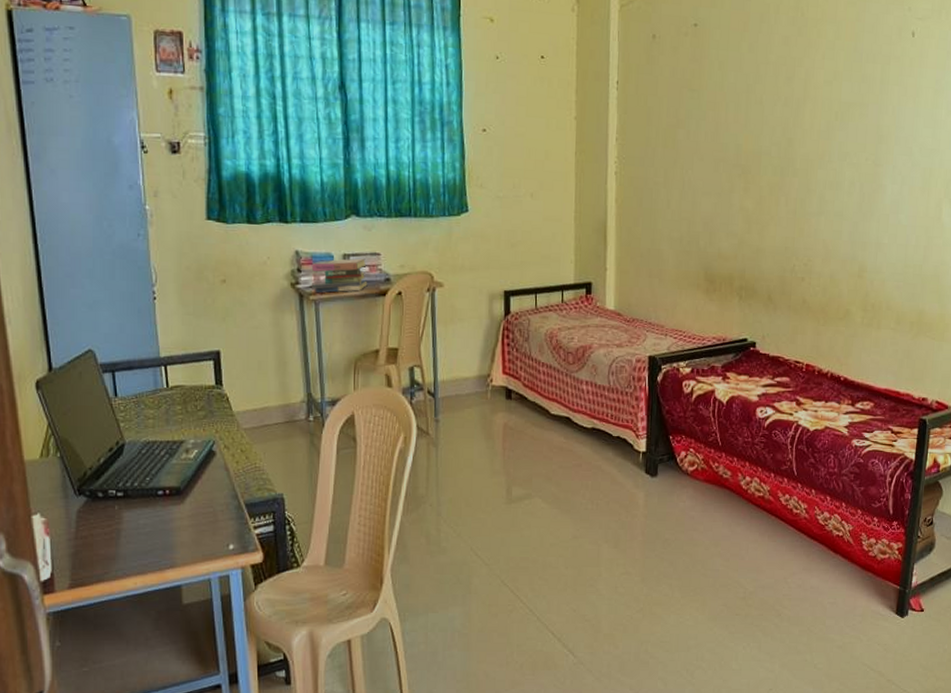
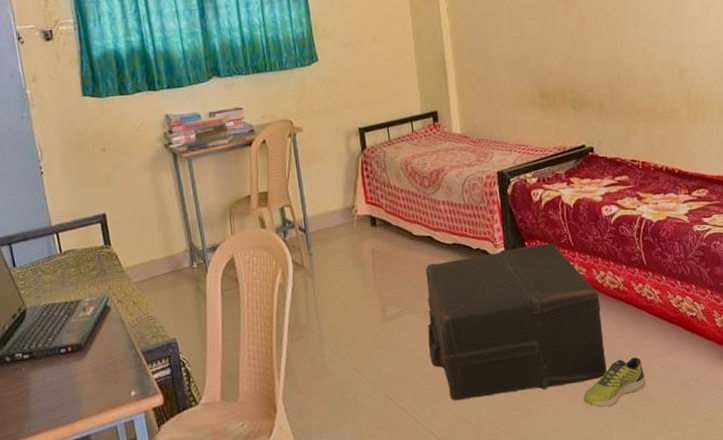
suitcase: none [553,440,742,596] -> present [426,243,607,401]
athletic shoe: none [710,572,780,620] -> present [583,357,646,407]

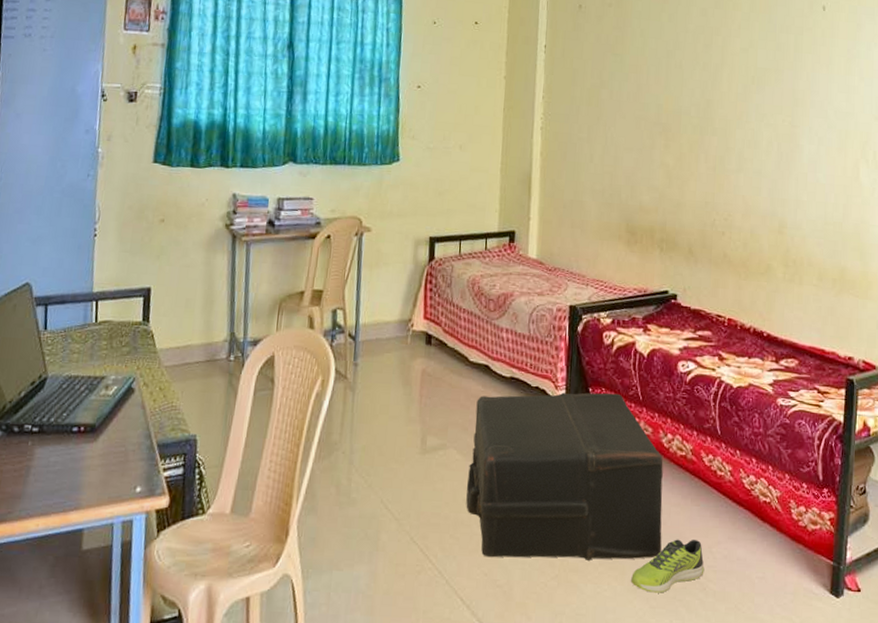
books: present [181,114,234,150] -> none [244,202,299,234]

